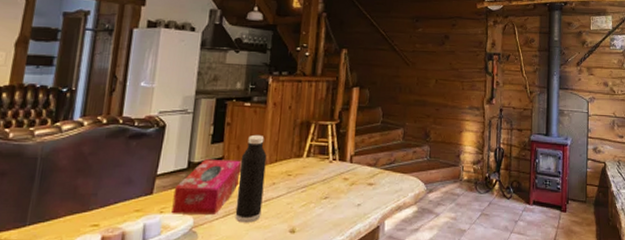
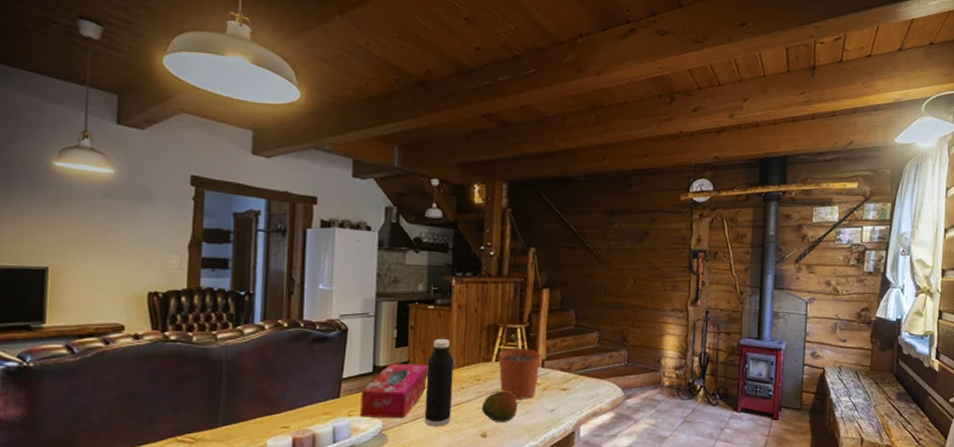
fruit: none [292,186,327,217] -> present [482,390,518,422]
plant pot: none [309,131,350,195] -> present [498,334,541,400]

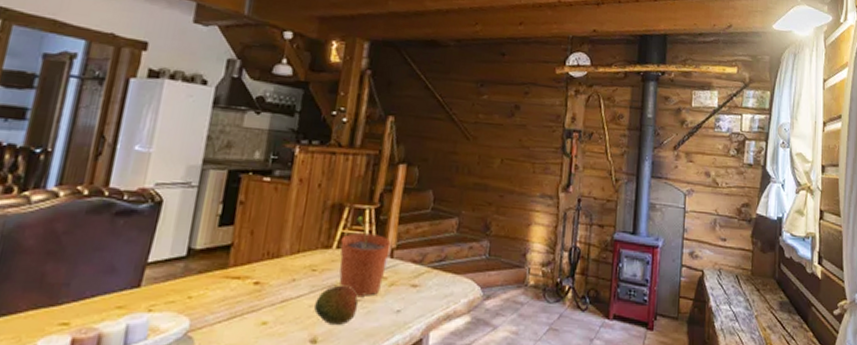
tissue box: present [360,363,428,418] -> none [162,246,255,316]
water bottle: present [424,338,454,427] -> none [242,217,288,329]

